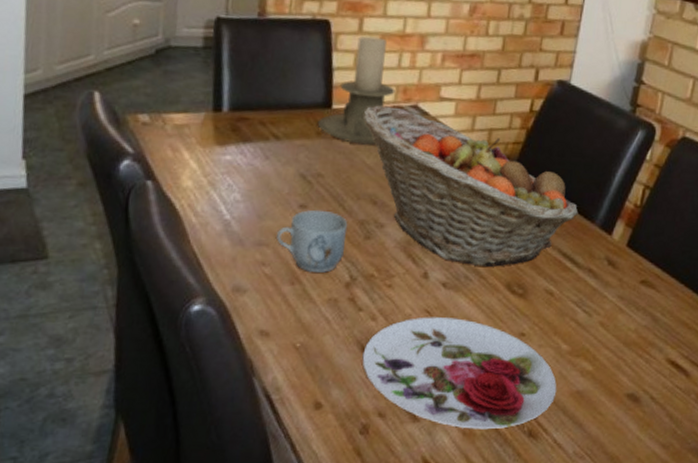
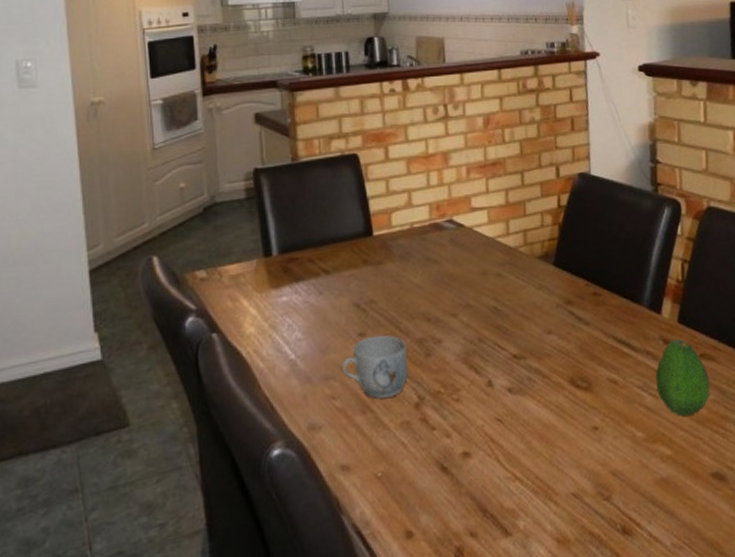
candle holder: present [317,36,395,145] -> none [362,162,429,266]
plate: present [362,317,557,430] -> none [443,422,641,536]
fruit basket: present [364,105,579,267] -> none [404,224,625,367]
fruit: none [591,262,646,338] -> present [655,339,710,417]

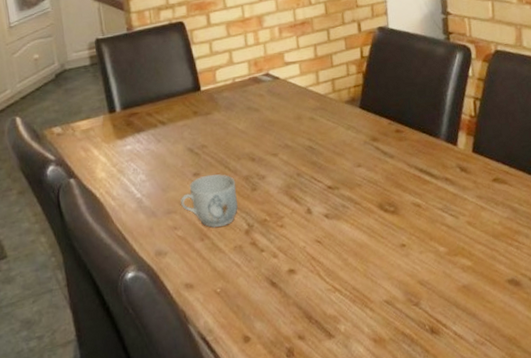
fruit: present [655,339,710,417] -> none [454,166,504,233]

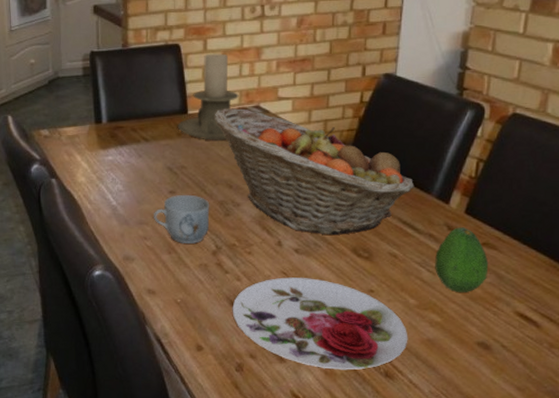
candle holder: none [192,26,248,115] -> present [177,53,239,141]
fruit basket: none [227,78,424,196] -> present [215,108,415,235]
plate: none [273,242,446,337] -> present [232,277,408,370]
fruit: none [454,166,504,233] -> present [435,227,489,293]

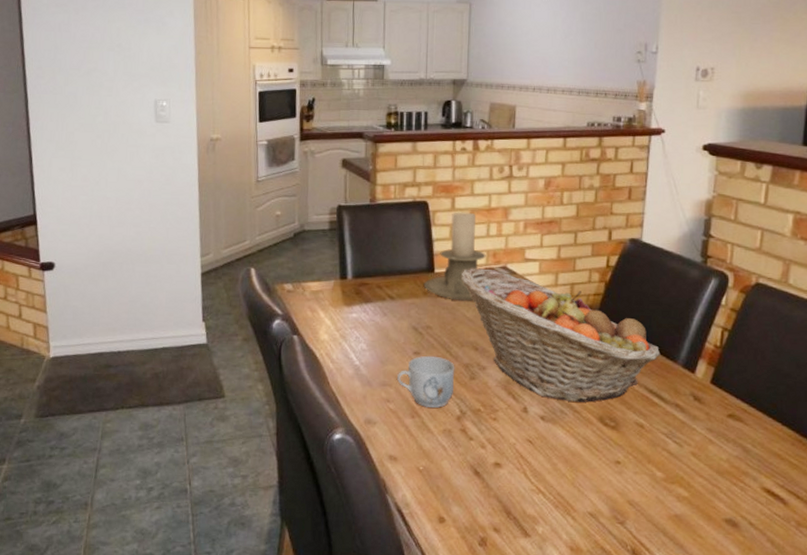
plate: present [232,277,408,370] -> none [476,445,656,547]
fruit: present [435,227,489,293] -> none [682,397,735,467]

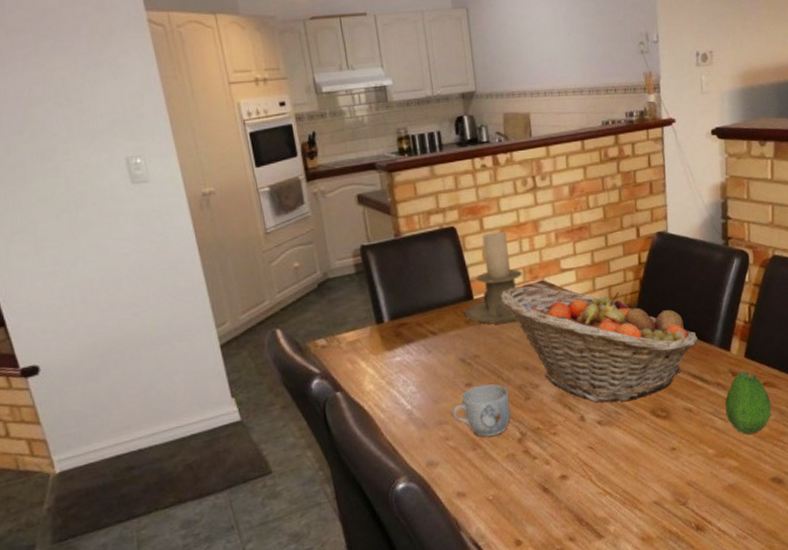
fruit: none [682,397,735,467] -> present [725,371,772,435]

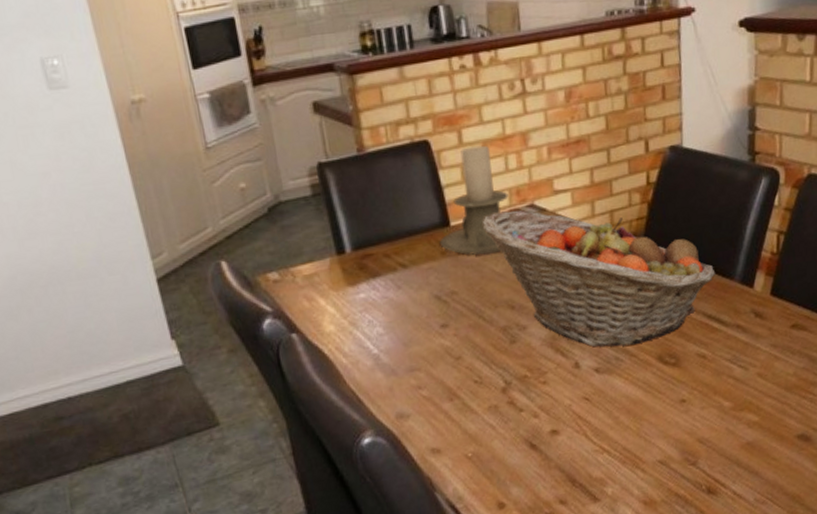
mug: present [451,384,512,438] -> none [424,325,495,387]
fruit: present [725,371,772,435] -> none [745,311,801,385]

